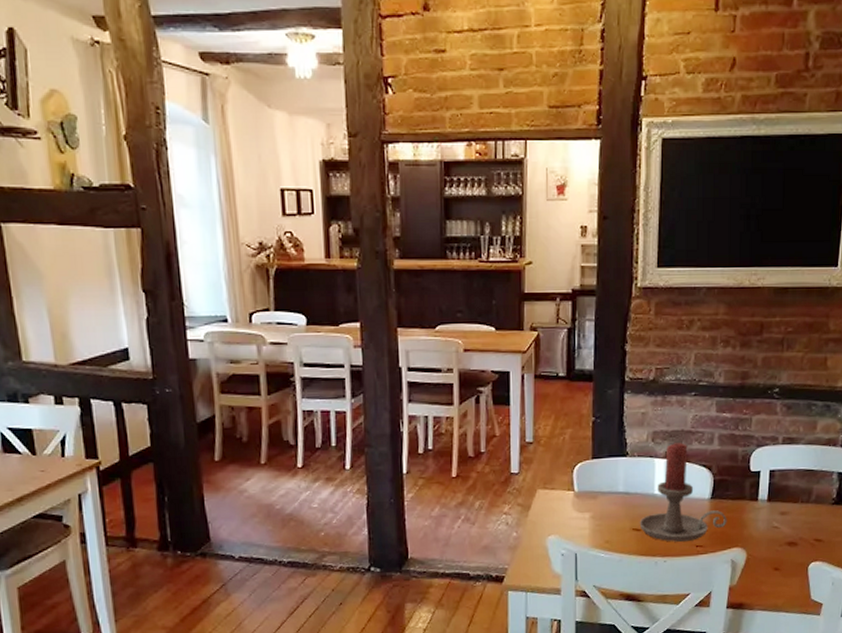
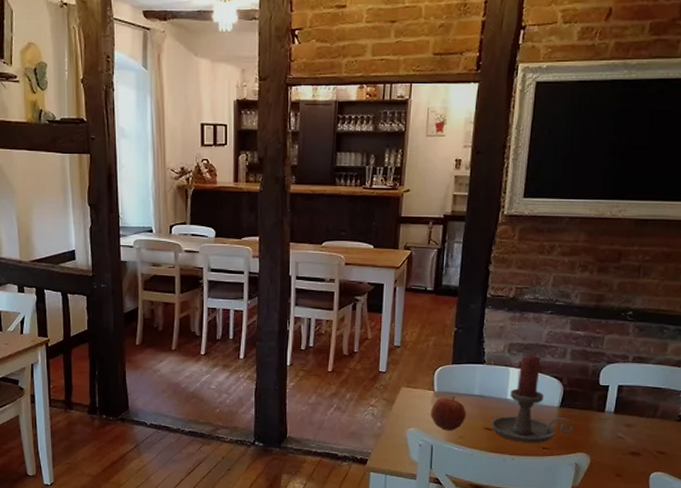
apple: none [572,496,611,535] -> present [431,396,466,431]

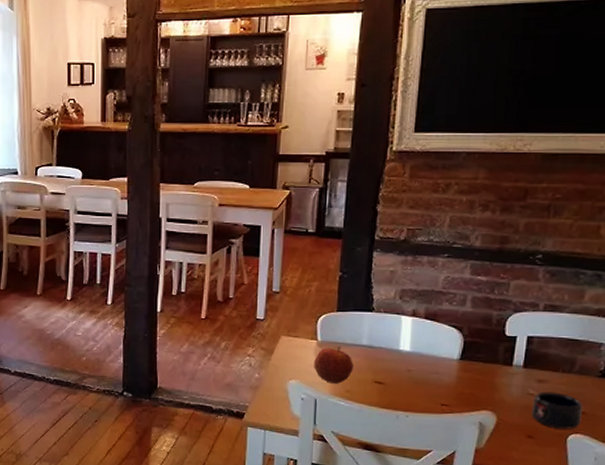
candle holder: present [491,355,574,443] -> none [382,302,477,399]
mug: none [620,435,664,468] -> present [532,391,584,429]

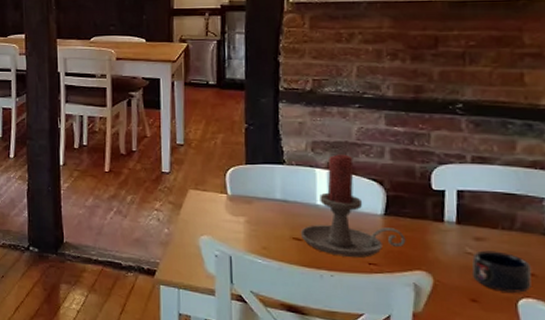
apple: present [314,346,354,384] -> none [226,201,268,240]
candle holder: none [382,302,477,399] -> present [300,154,406,258]

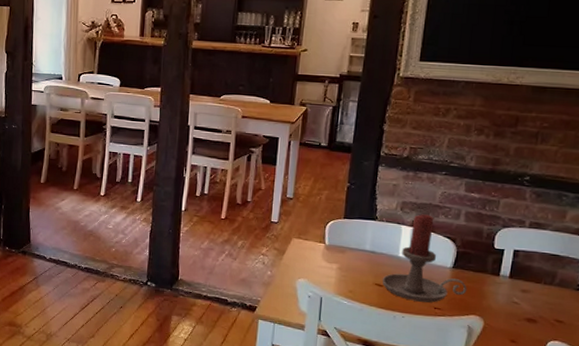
mug: present [472,250,532,293] -> none [515,300,562,336]

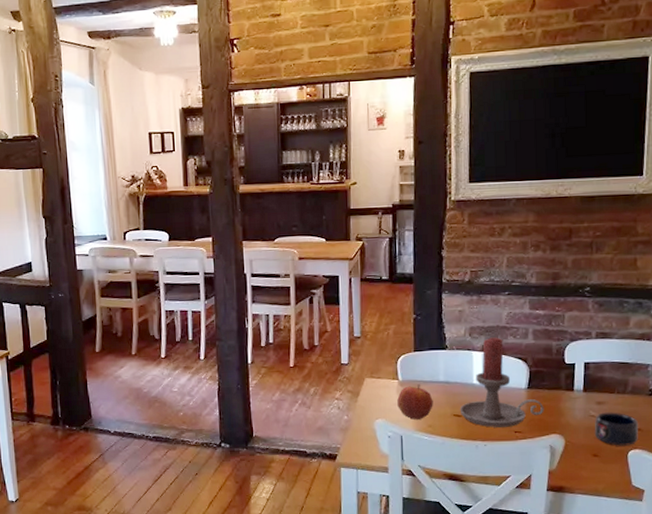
apple: none [321,250,357,284] -> present [397,384,433,420]
mug: none [515,300,562,336] -> present [595,412,639,446]

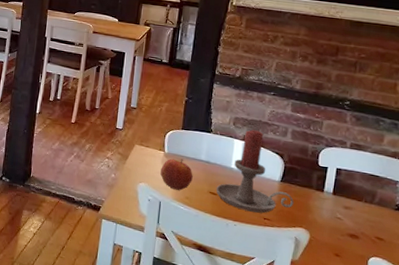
mug: present [595,412,639,446] -> none [339,217,382,253]

